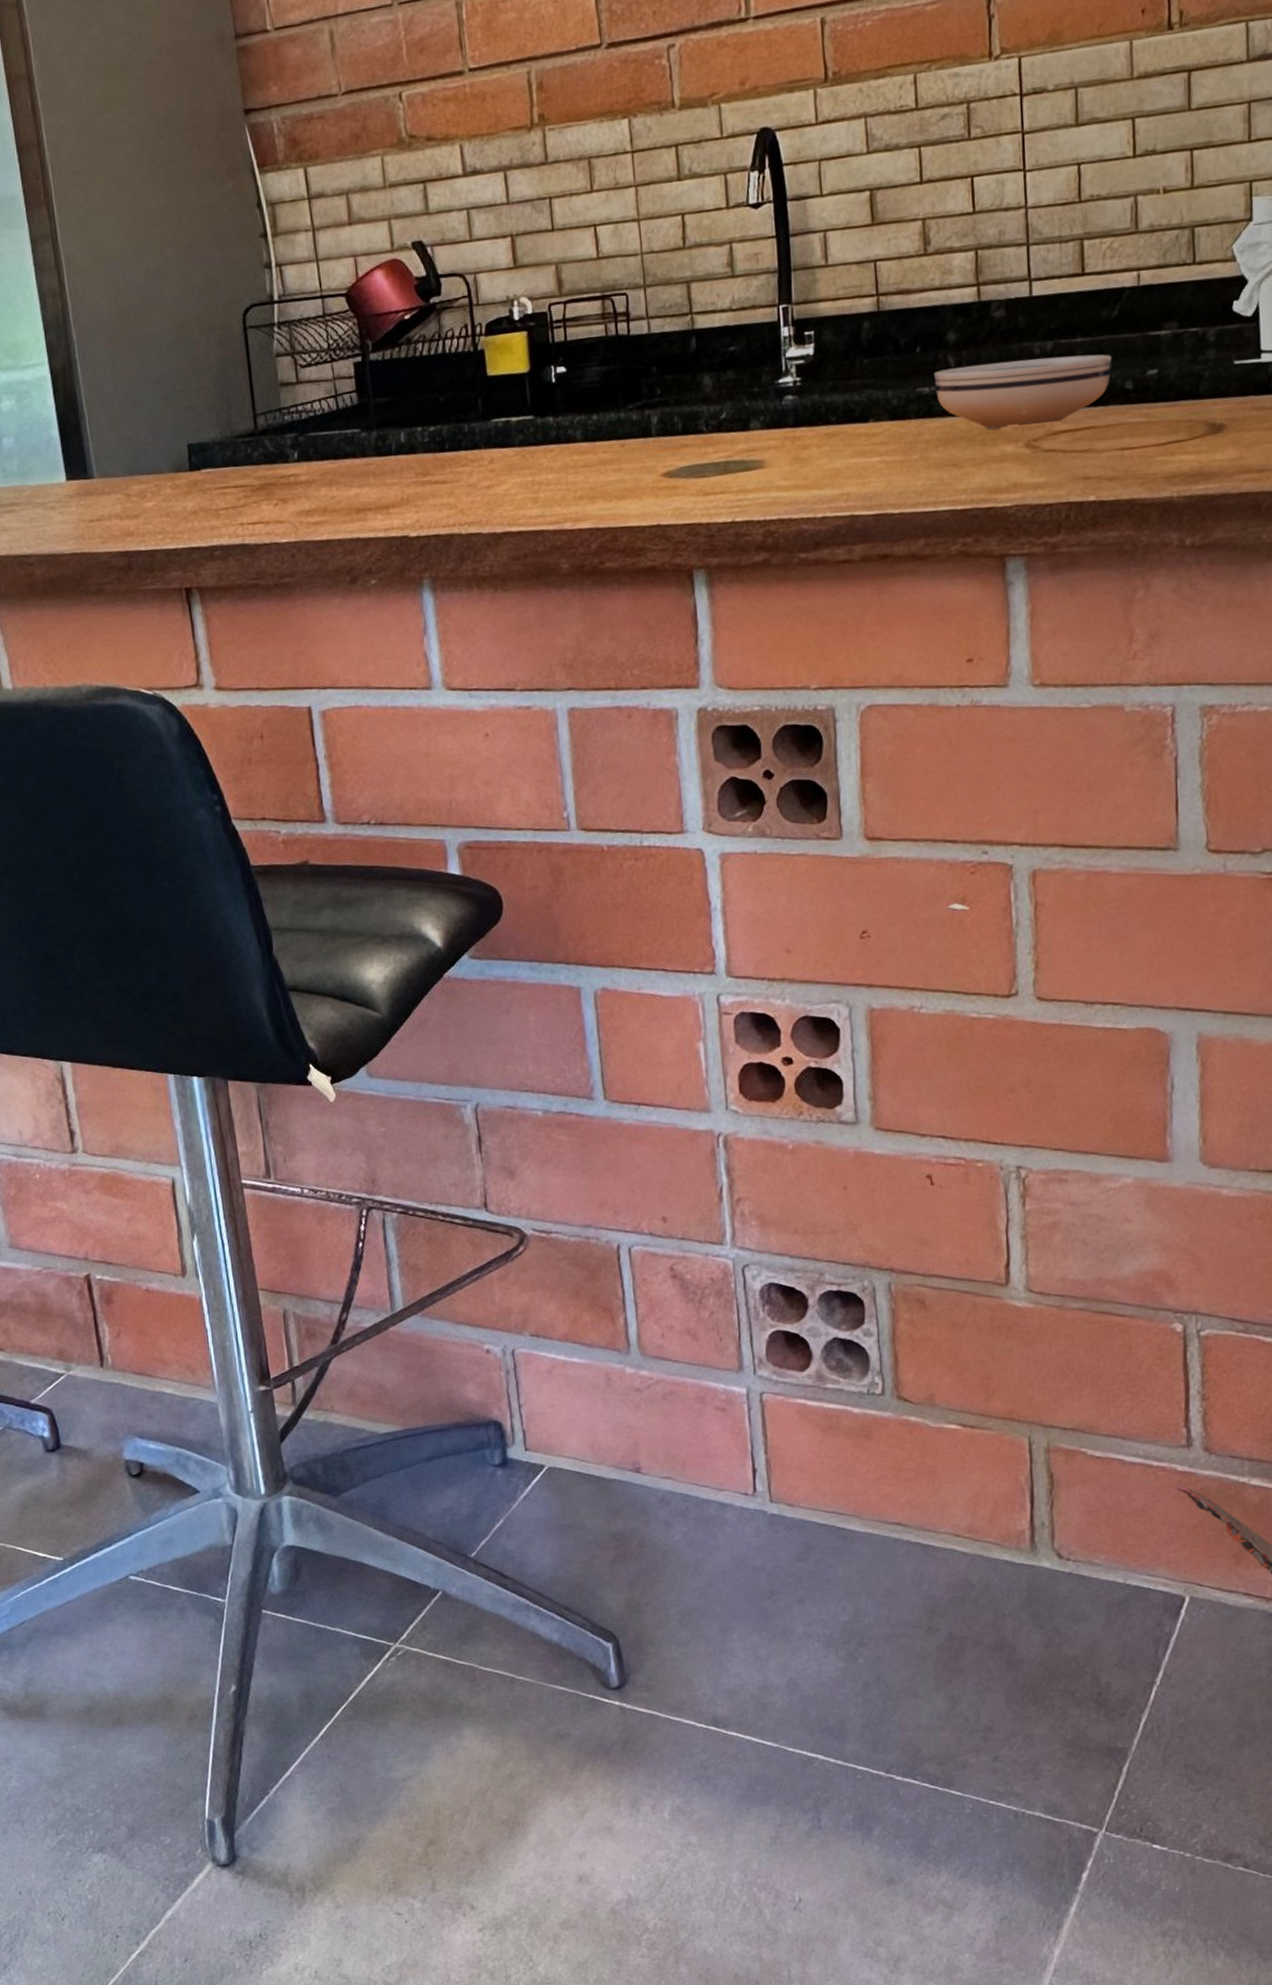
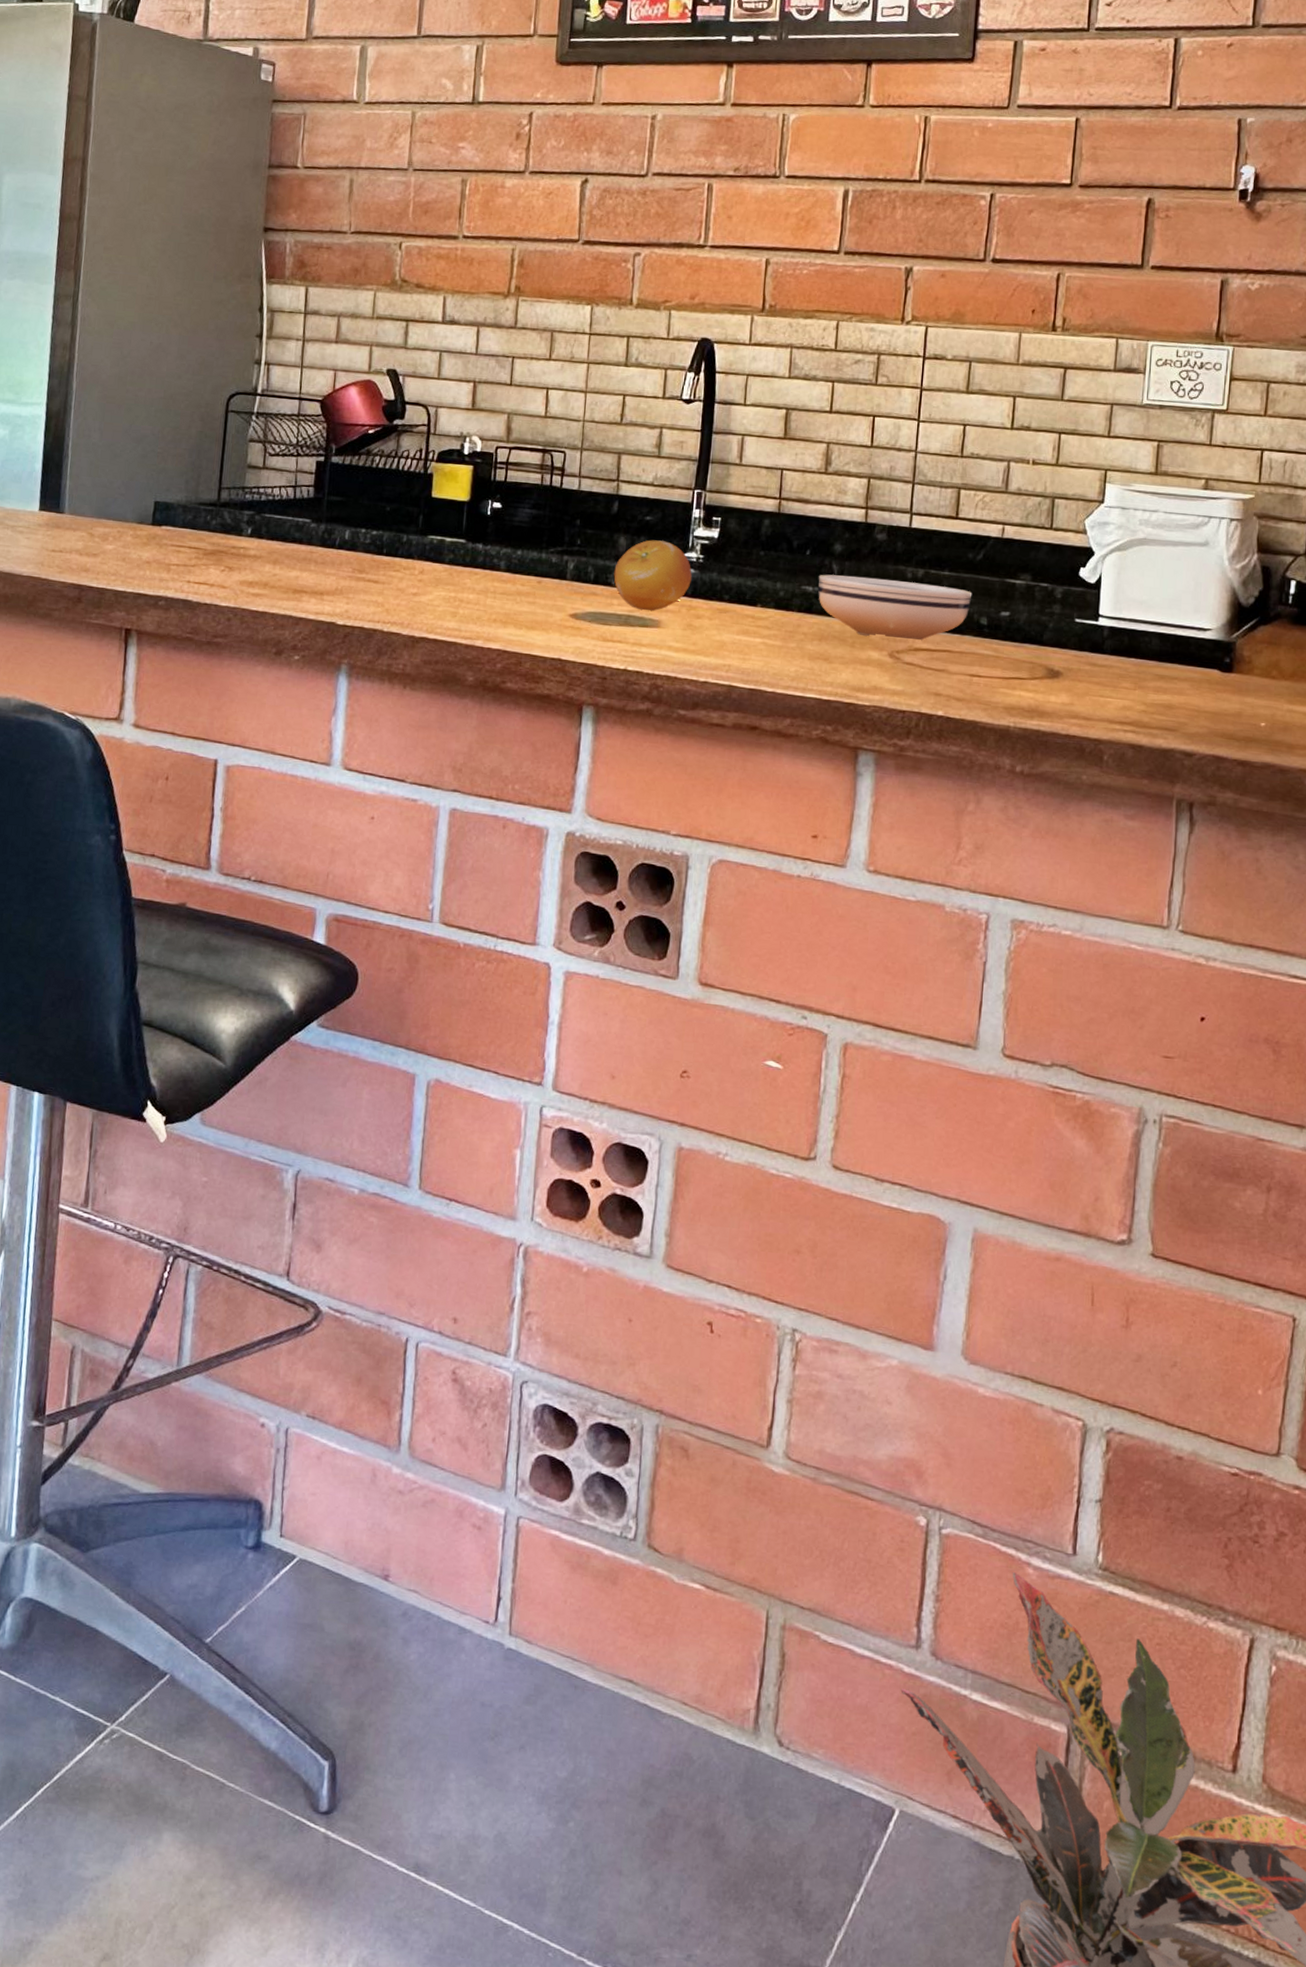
fruit: none [703,370,791,454] -> present [614,540,692,612]

